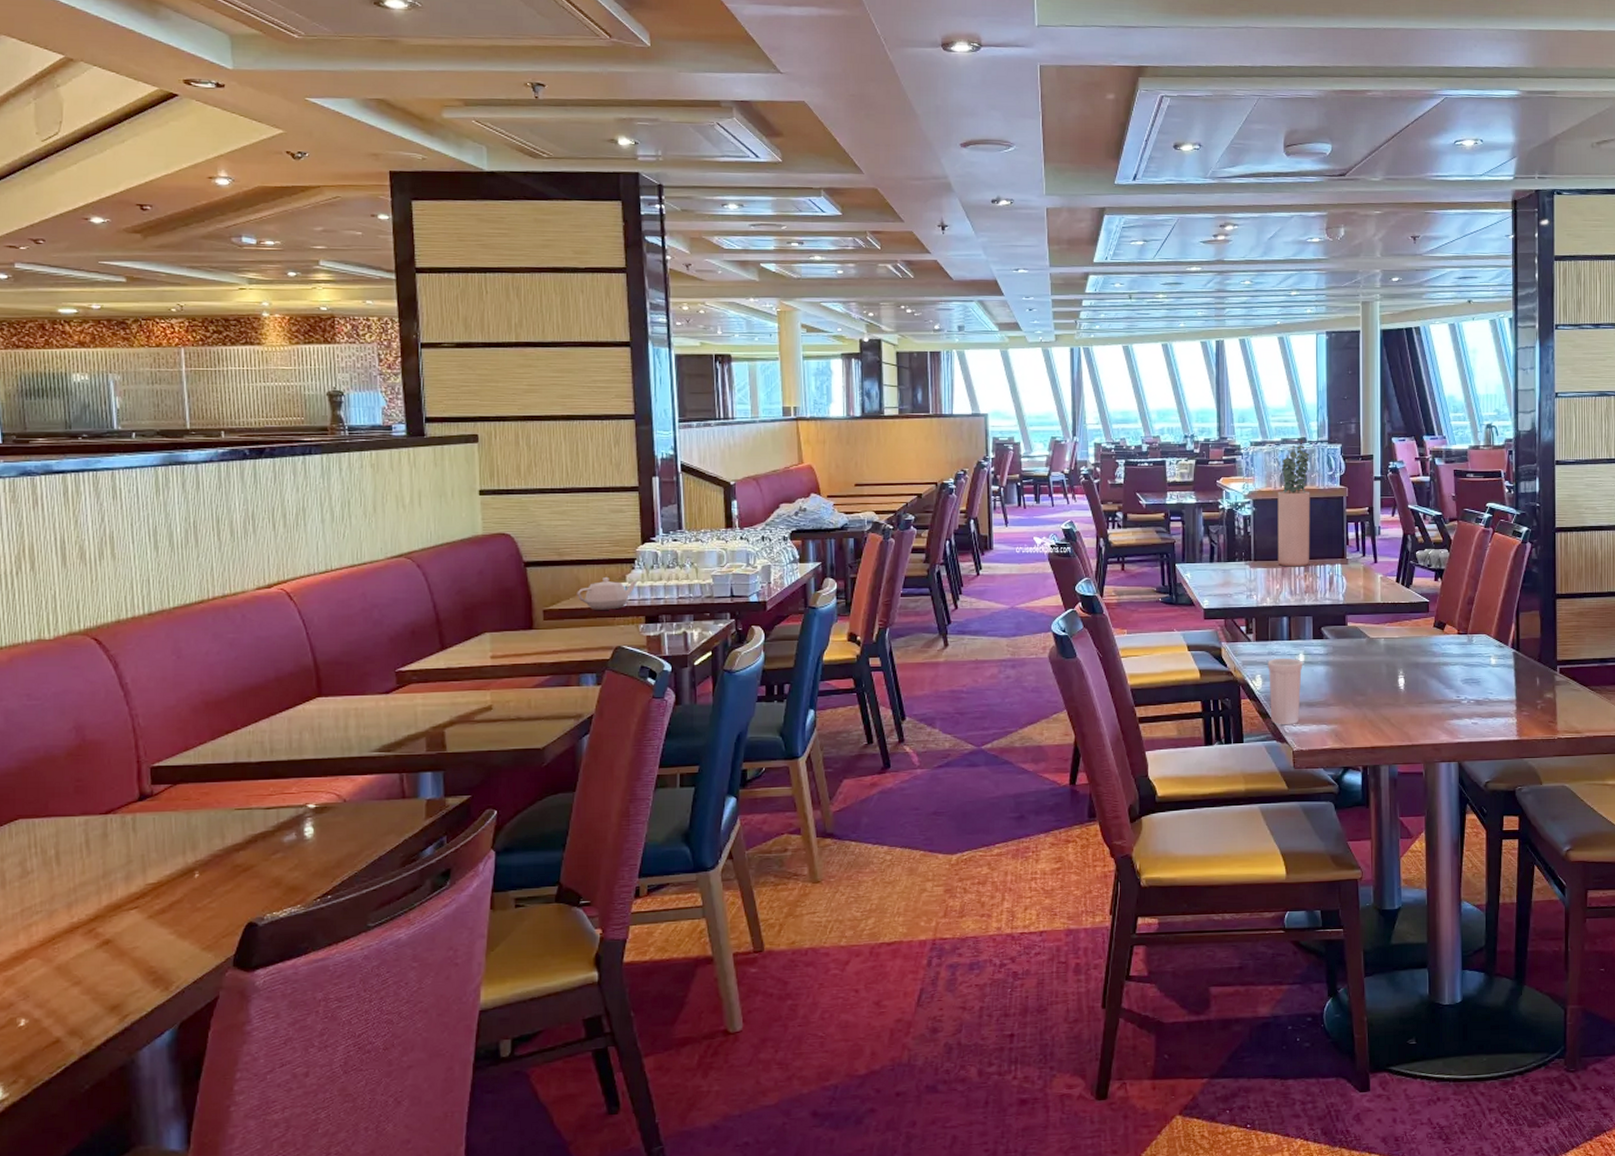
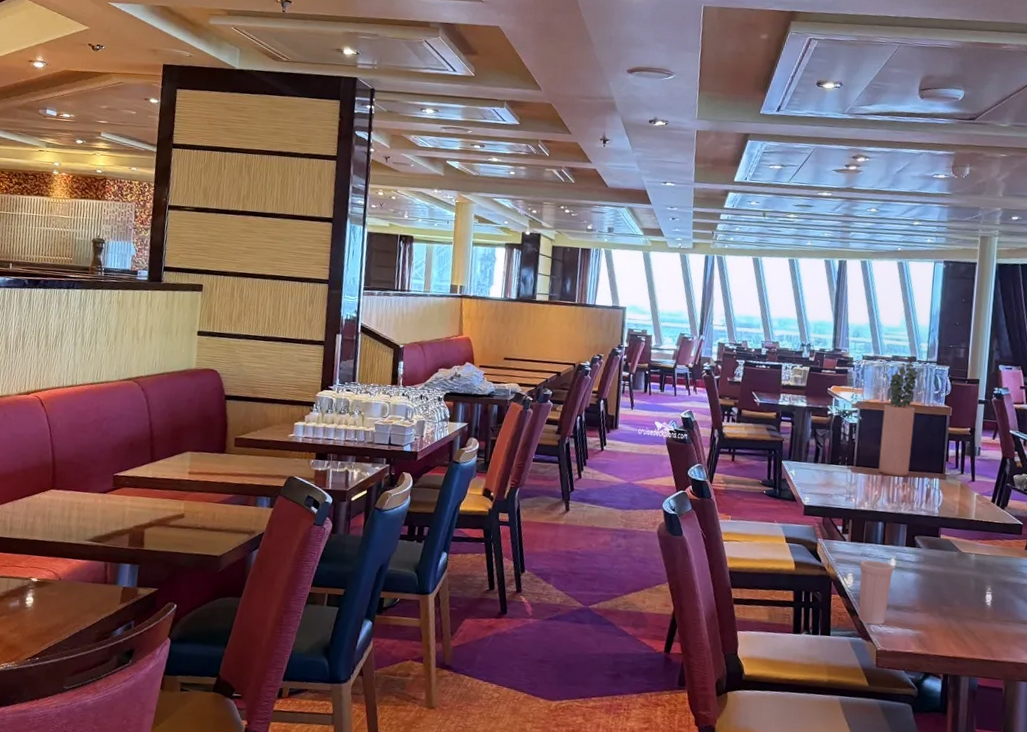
teapot: present [577,576,638,610] -> none [263,415,314,445]

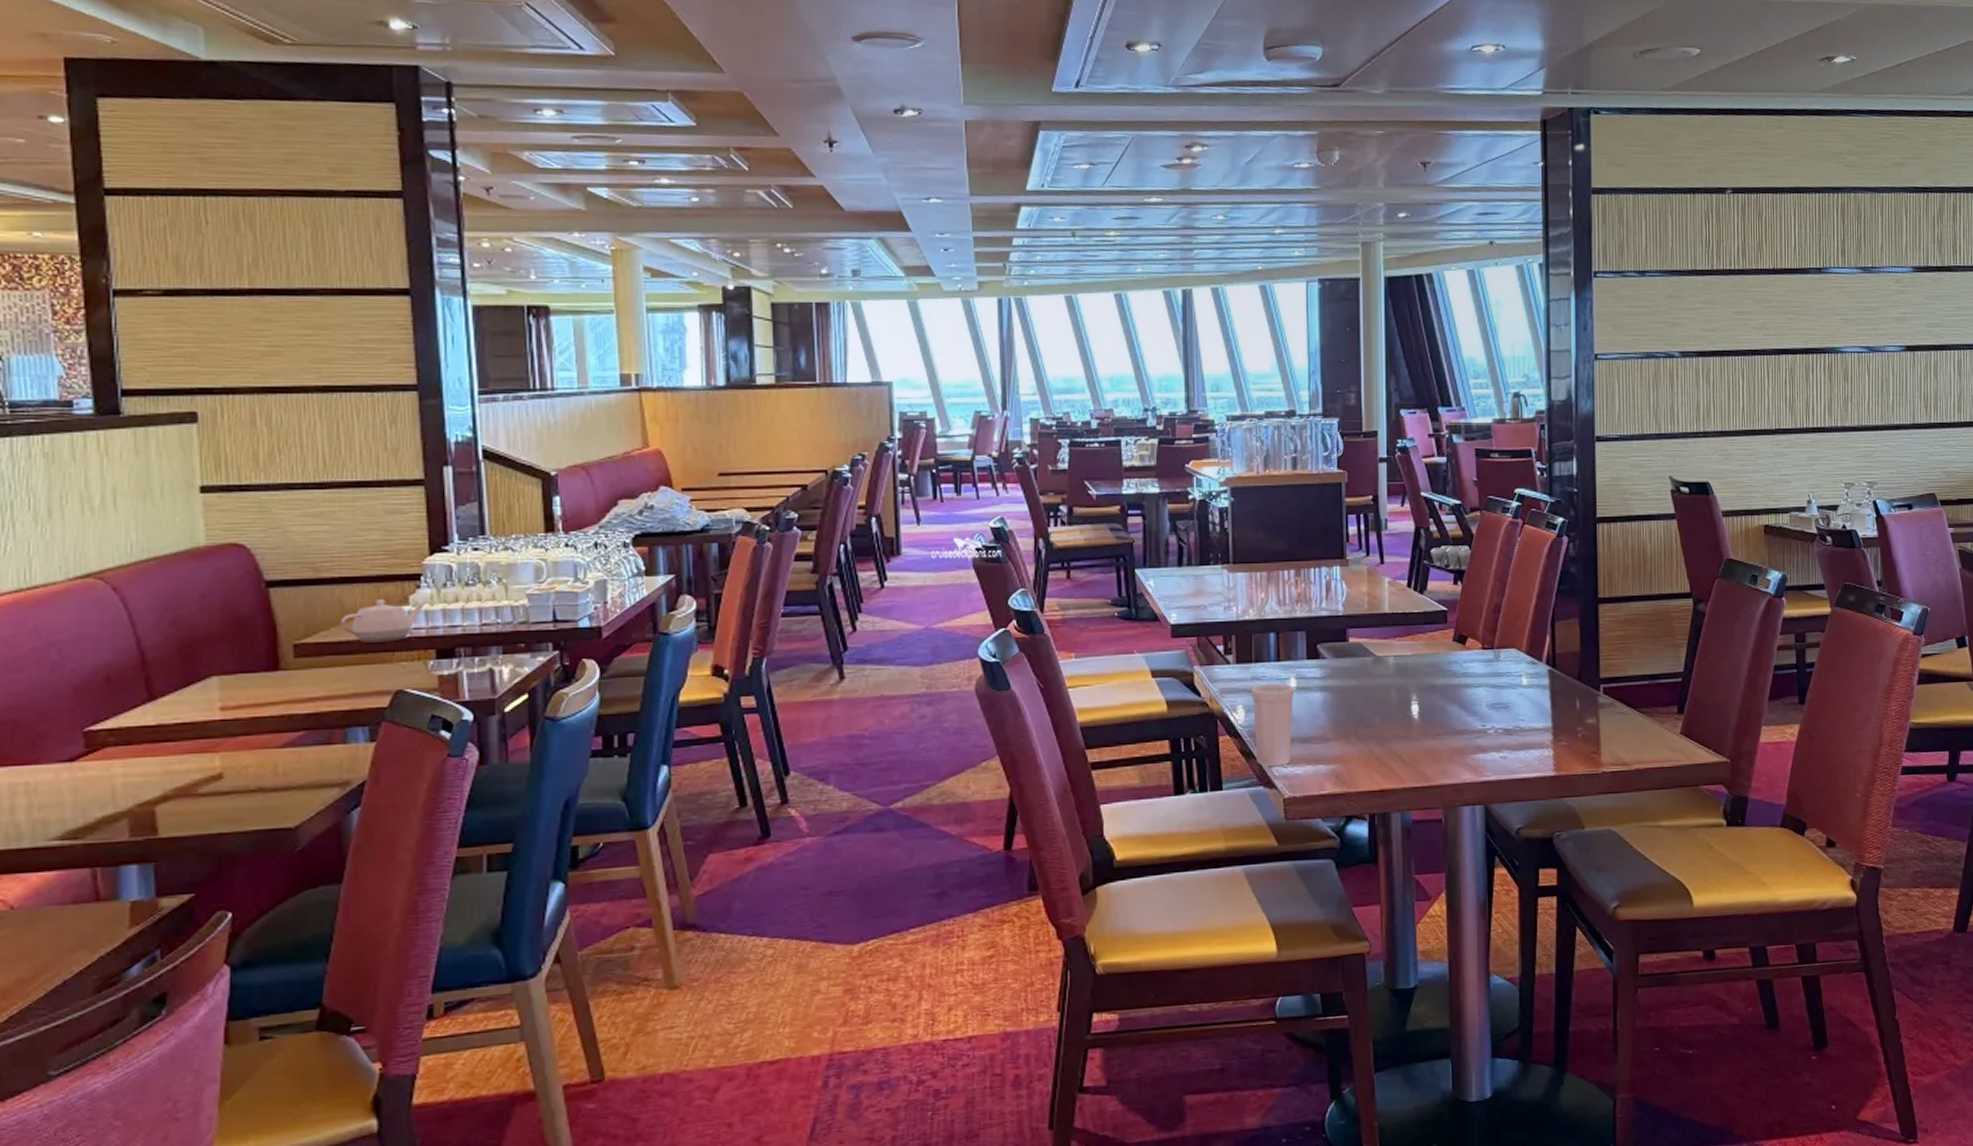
teapot: none [263,415,314,445] -> present [340,598,425,643]
vase: present [878,358,918,477] -> none [1261,413,1302,571]

